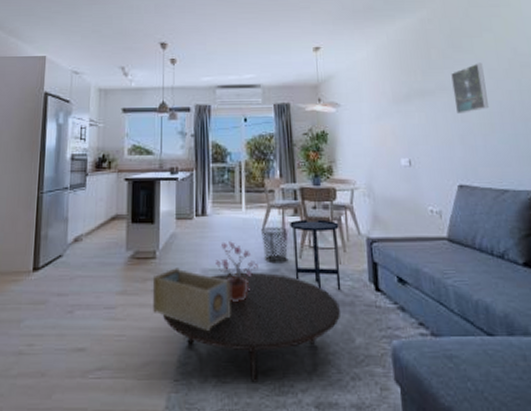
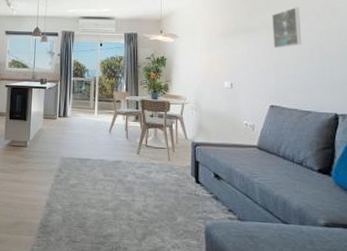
decorative box: present [152,268,231,330] -> none [23,155,82,203]
table: present [162,272,341,383] -> none [30,161,168,244]
potted plant: present [216,241,258,301] -> none [72,137,105,183]
waste bin: present [261,227,289,264] -> none [109,129,130,157]
side table: present [290,219,341,291] -> none [131,124,170,181]

